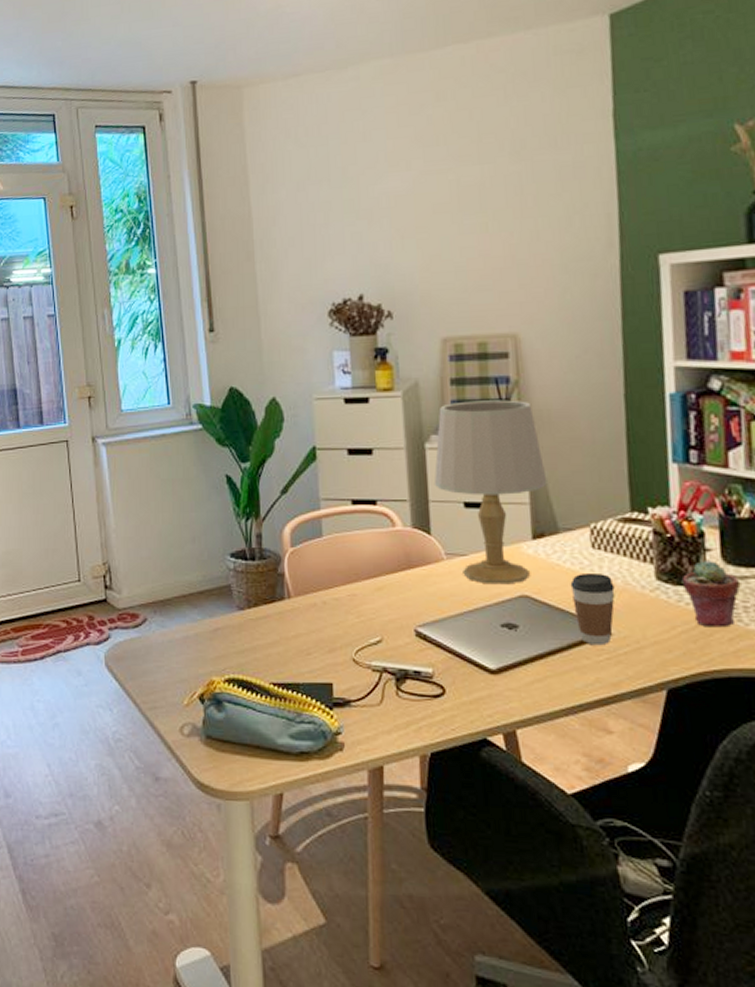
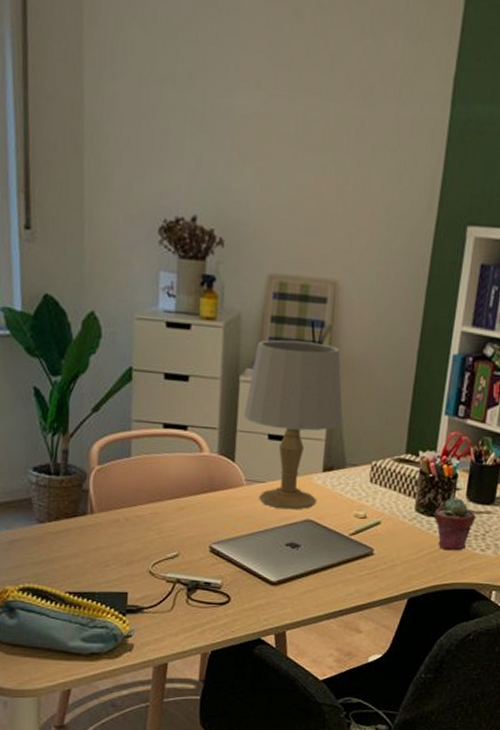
coffee cup: present [570,574,615,646] -> none [348,503,383,563]

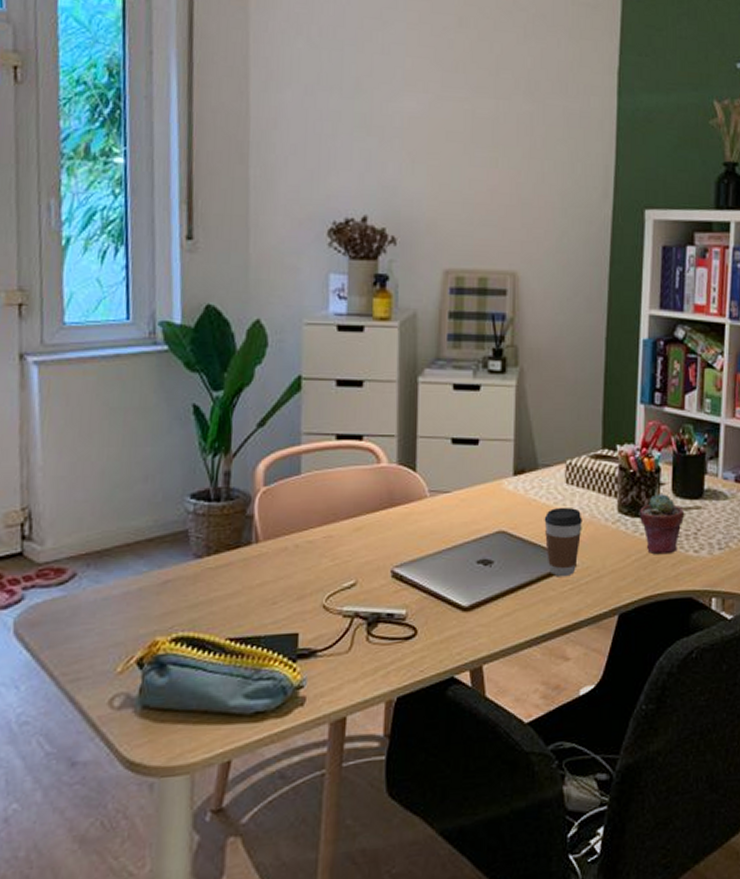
table lamp: present [243,339,343,510] -> none [423,336,532,521]
coffee cup: none [348,503,383,563] -> present [544,508,582,577]

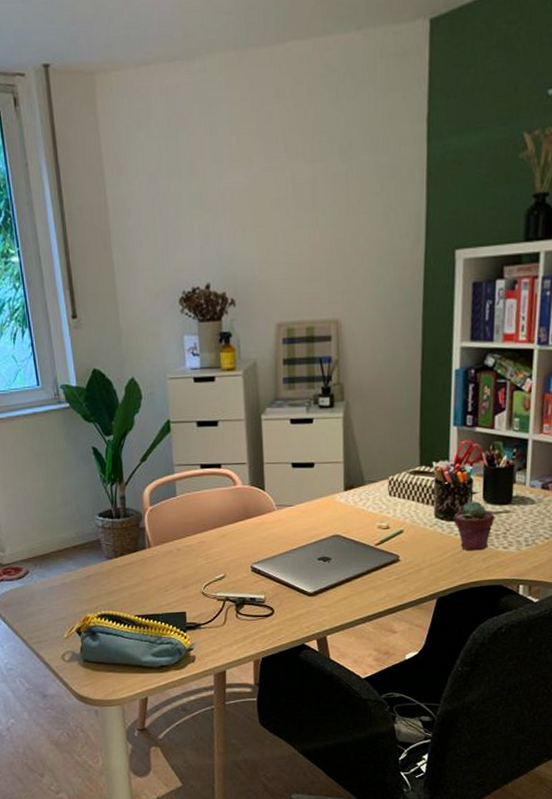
coffee cup: present [544,508,582,577] -> none [371,515,404,570]

